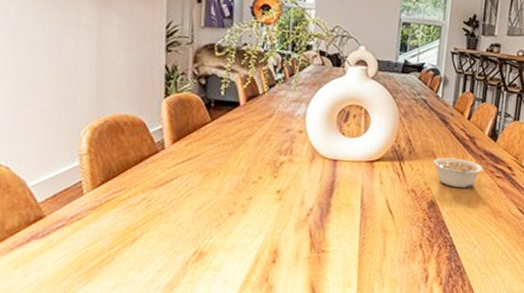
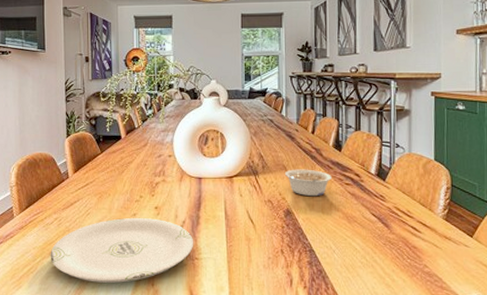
plate: none [133,202,322,277] -> present [50,218,194,283]

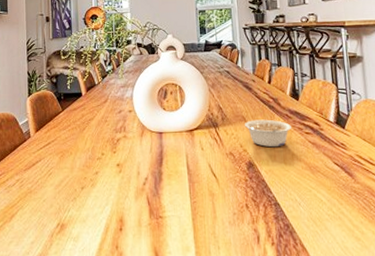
plate: present [50,218,194,283] -> none [12,176,158,247]

